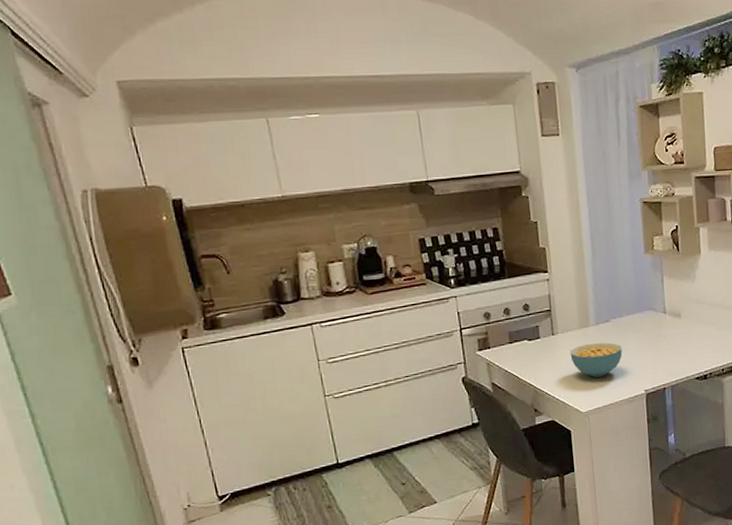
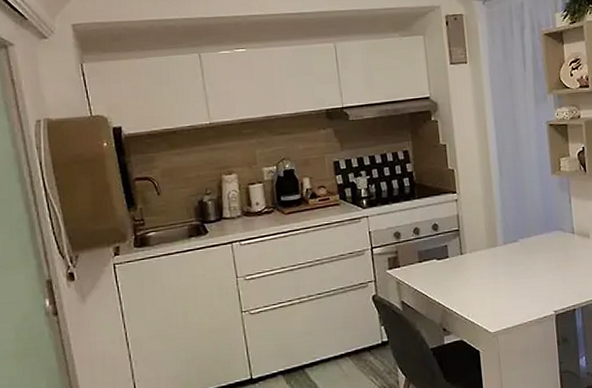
cereal bowl: present [570,342,623,377] -> none [478,262,531,297]

